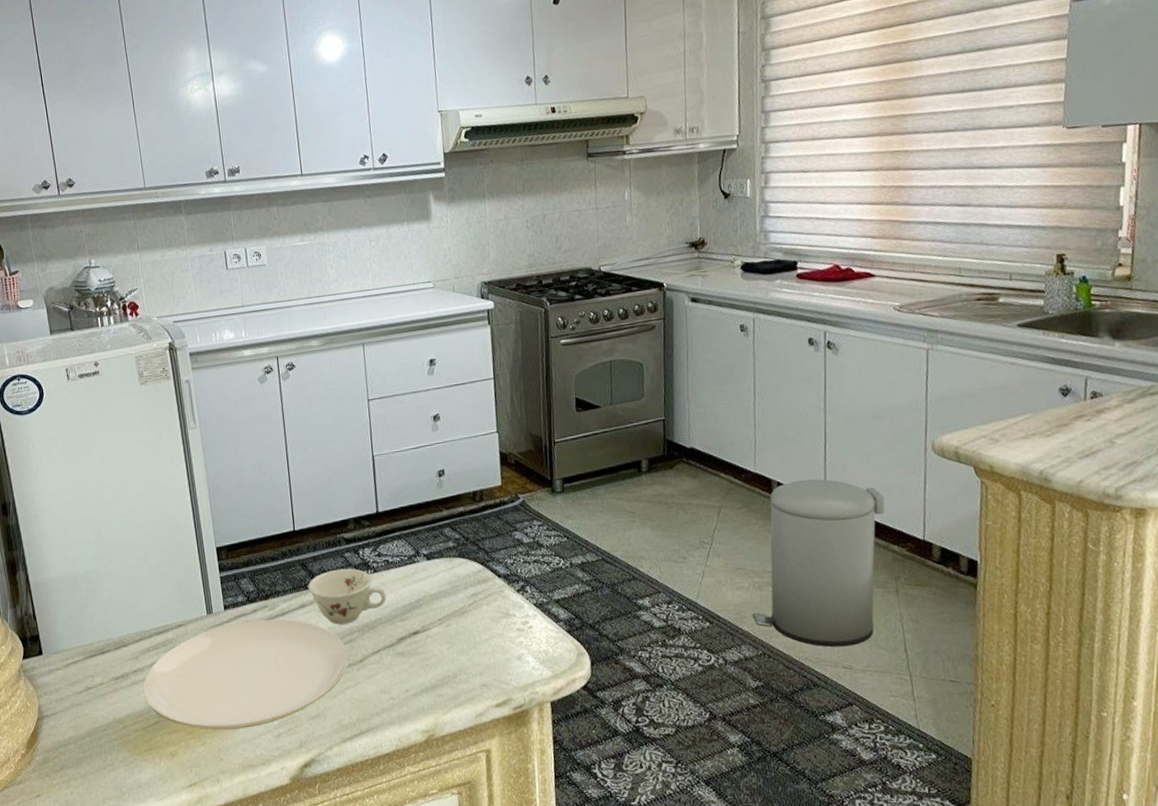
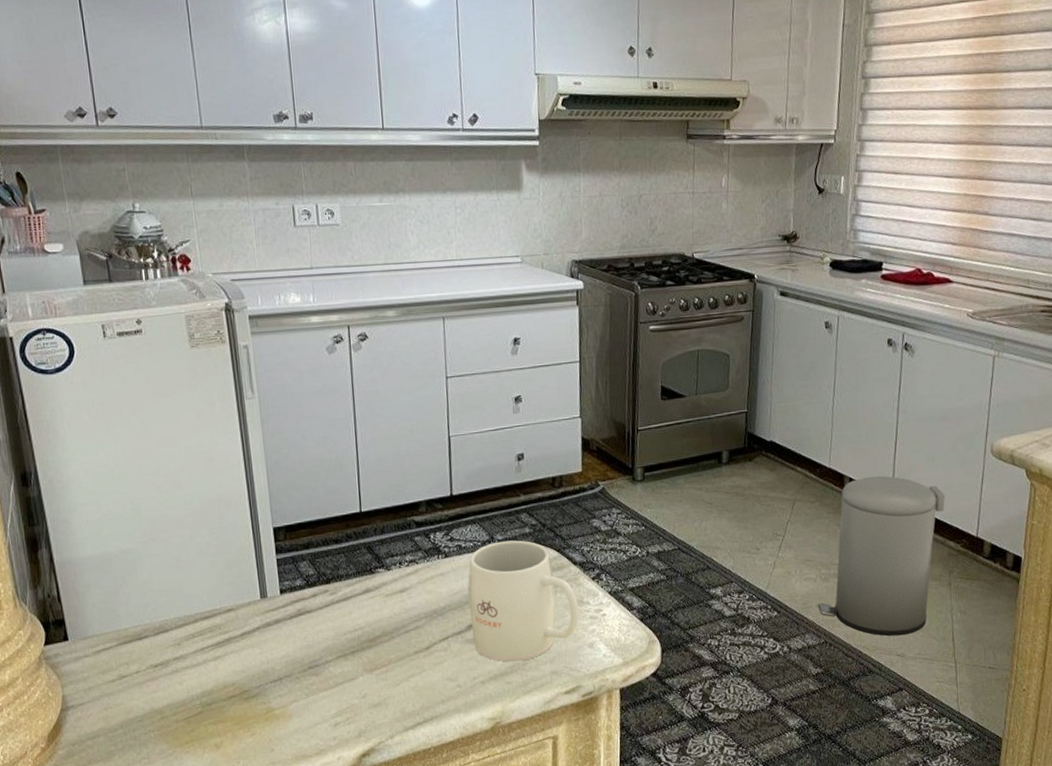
plate: present [143,619,349,730] -> none [185,604,415,720]
teacup: present [308,568,386,625] -> none [373,552,457,611]
mug: none [396,554,507,675] -> present [468,540,580,662]

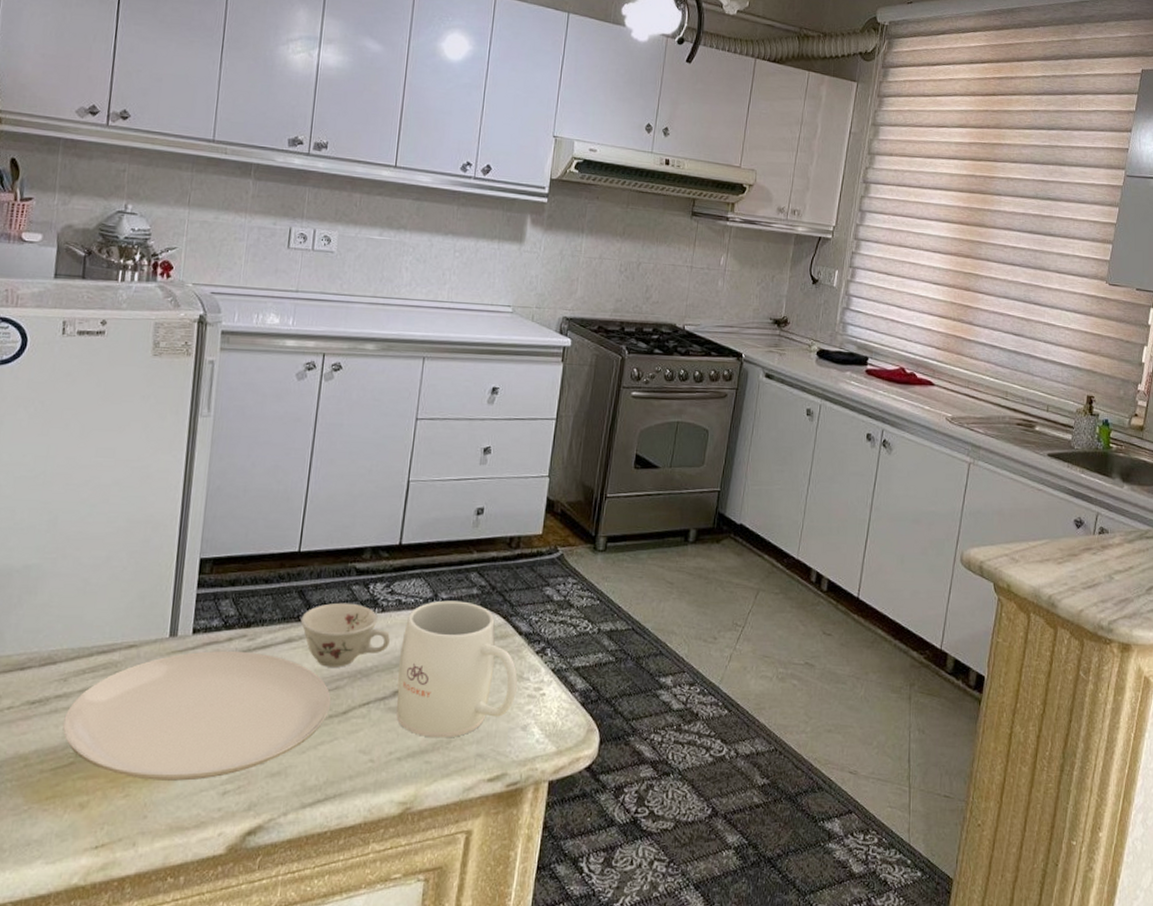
plate: none [185,604,415,720] -> present [63,650,331,781]
teacup: none [373,552,457,611] -> present [300,602,390,667]
pedal bin: present [817,475,945,636] -> none [770,573,912,750]

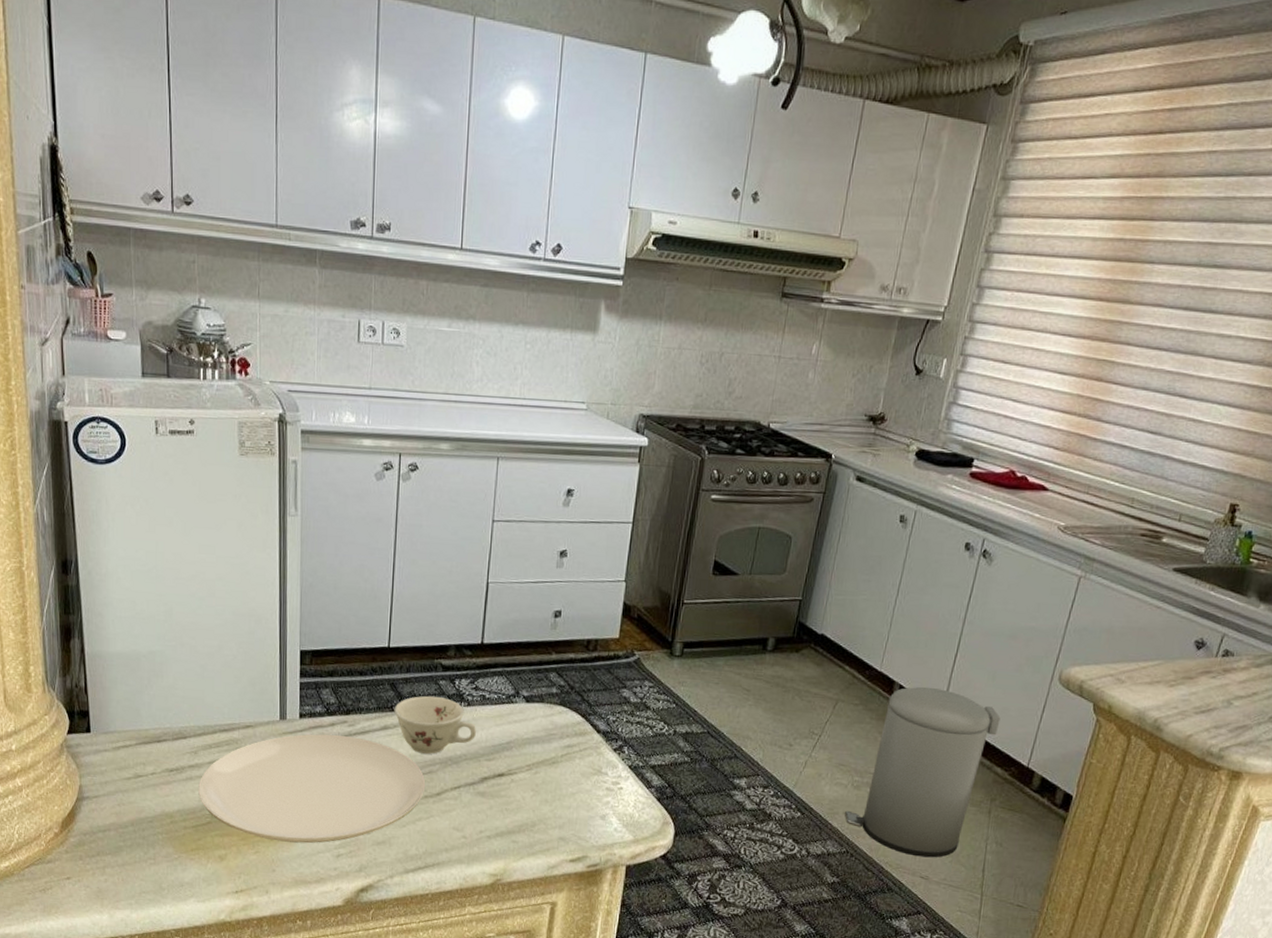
mug: present [396,600,518,738] -> none [484,697,597,822]
pedal bin: none [770,573,912,750] -> present [844,686,1001,858]

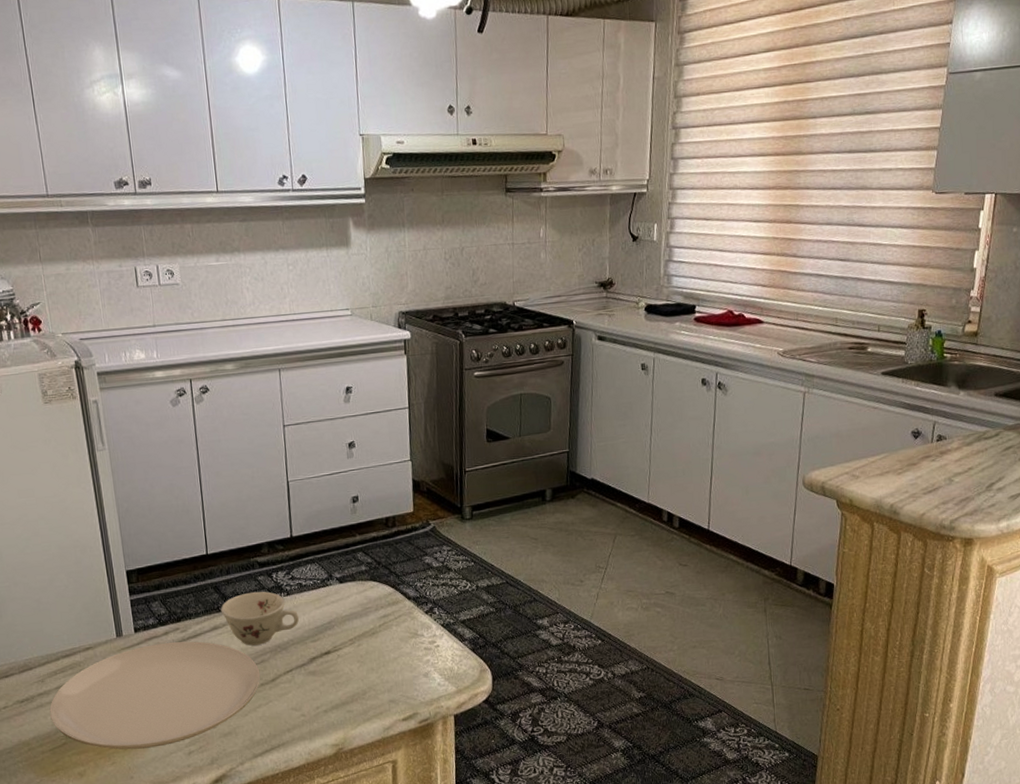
pedal bin: present [844,686,1001,858] -> none [639,509,760,661]

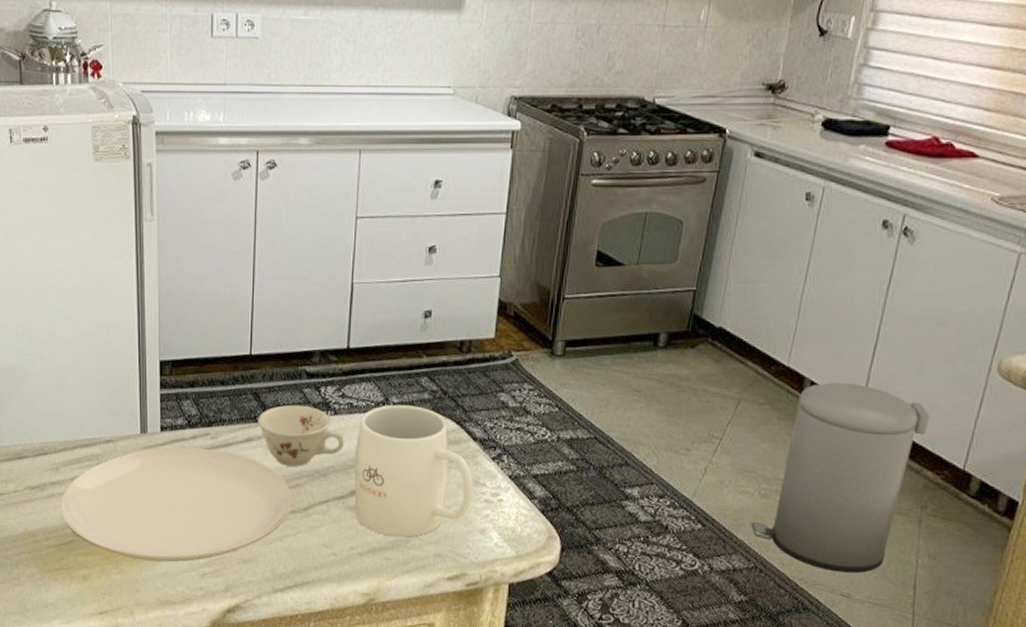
mug: none [309,577,415,692] -> present [354,404,475,538]
pedal bin: none [639,509,760,661] -> present [750,382,930,573]

